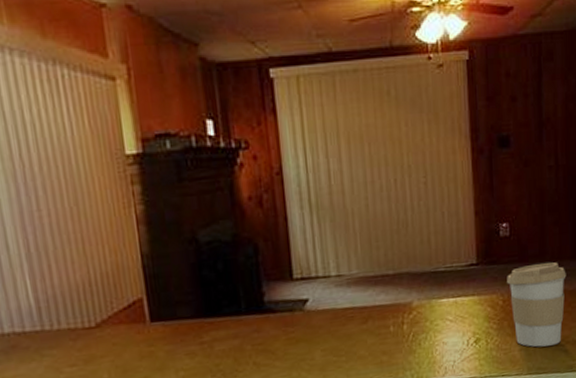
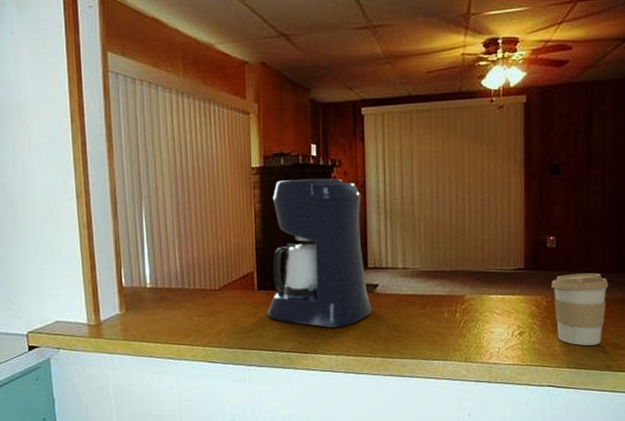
coffee maker: none [159,165,302,361] -> present [267,178,372,328]

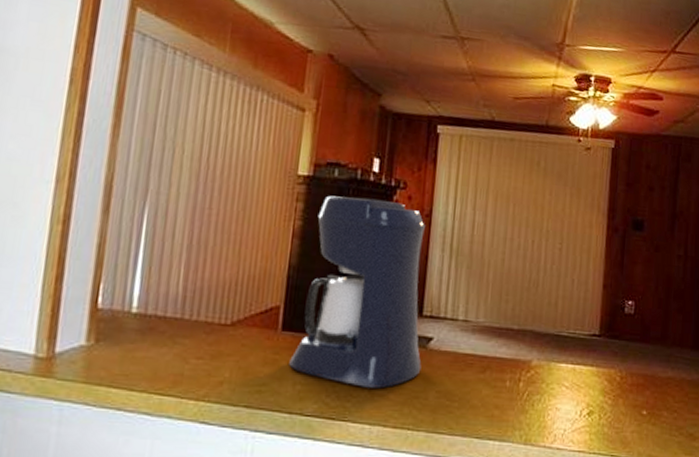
coffee cup: present [551,272,609,346] -> none [626,346,686,434]

